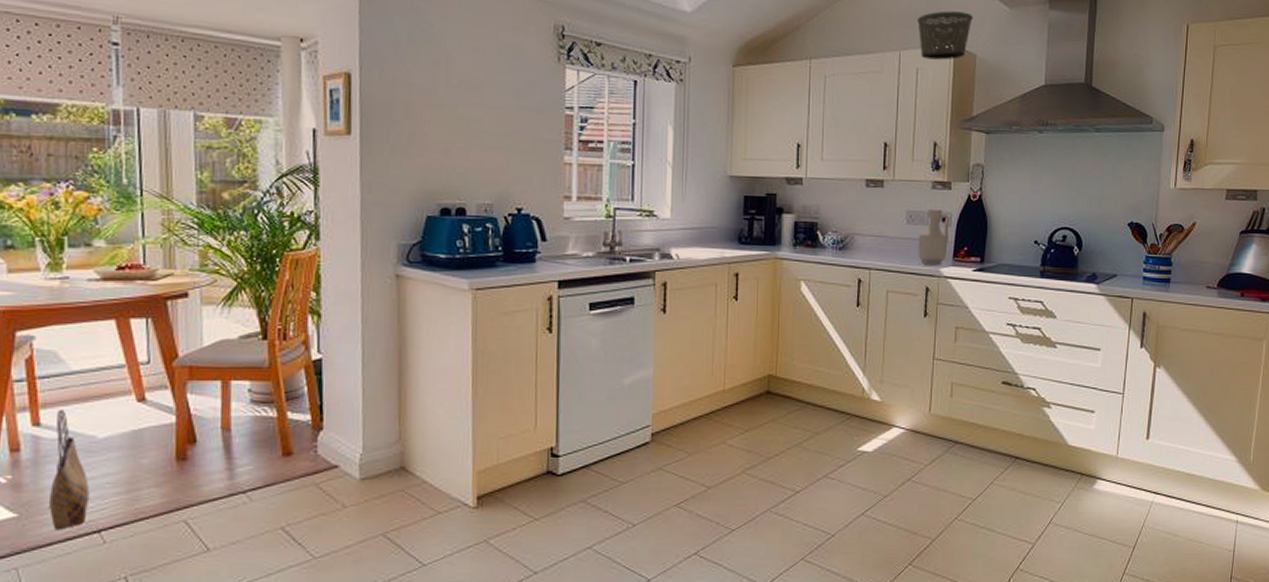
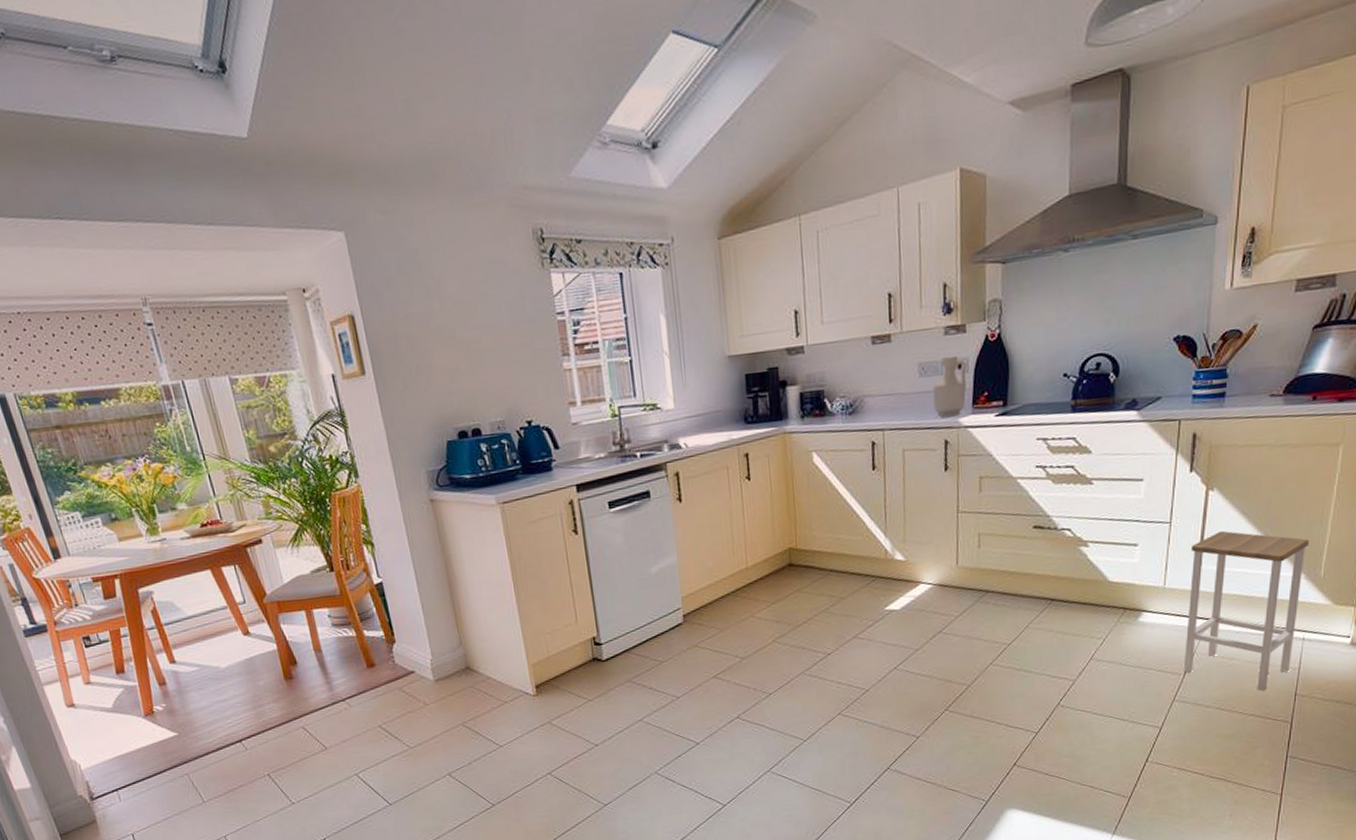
tote bag: present [49,410,90,531] -> none [185,648,229,743]
basket: present [917,11,973,60] -> none [915,126,980,191]
step stool: none [1133,407,1241,571] -> present [1183,530,1310,691]

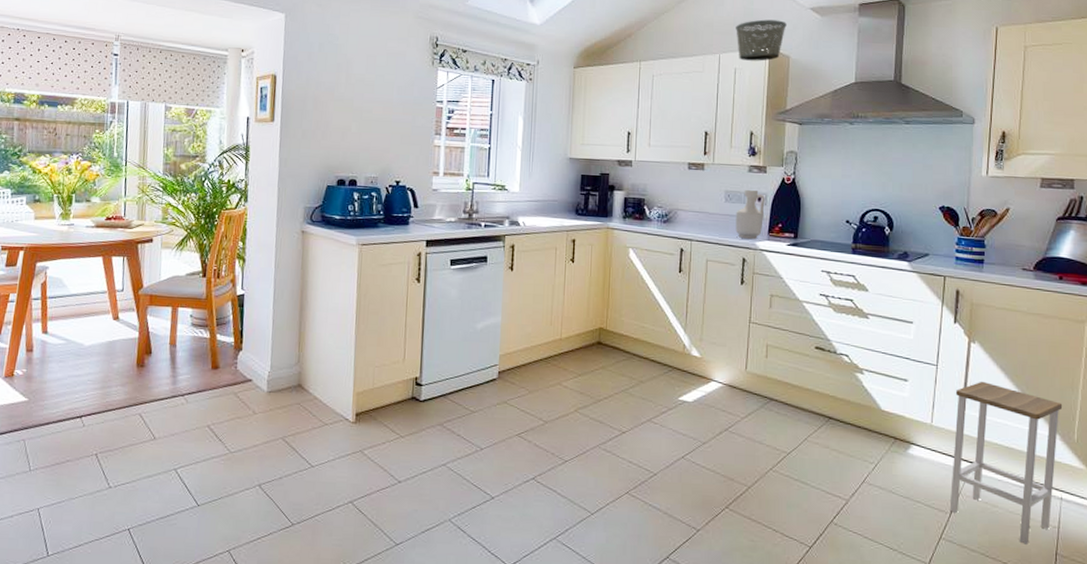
basket: none [915,126,980,191] -> present [736,19,787,61]

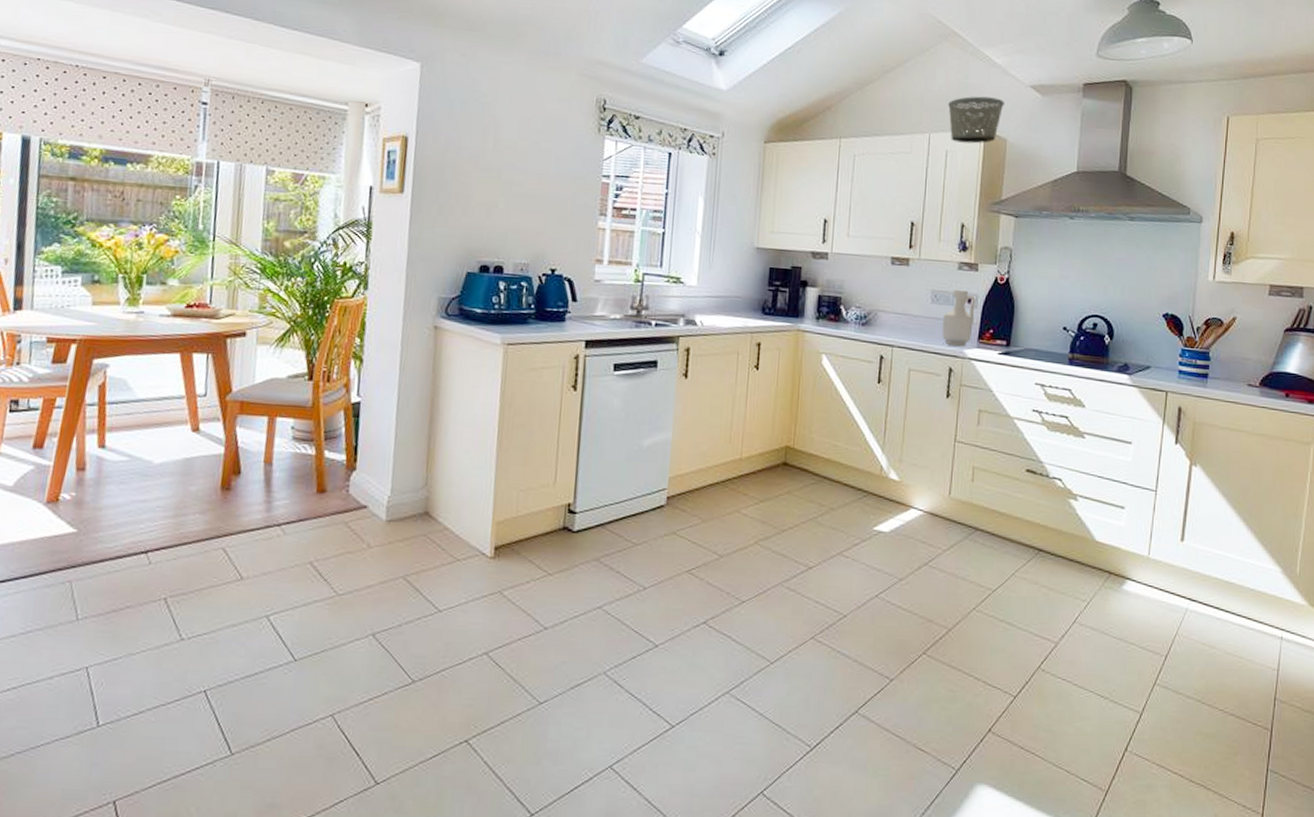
step stool: present [949,381,1063,545] -> none [1165,508,1286,689]

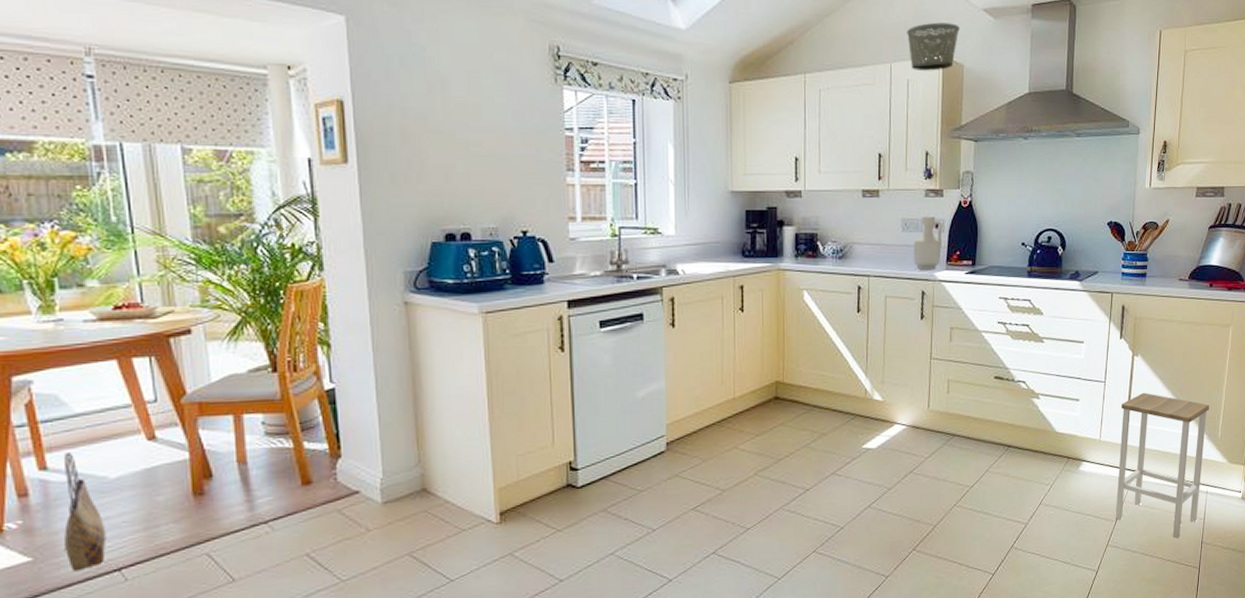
tote bag: none [105,434,143,548] -> present [64,452,107,572]
step stool: none [1165,508,1286,689] -> present [1115,392,1210,539]

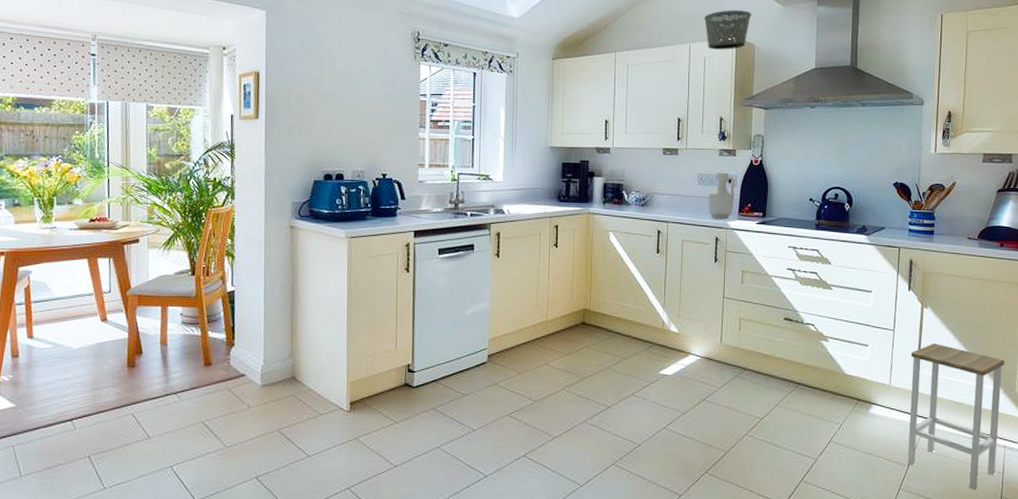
tote bag: present [64,452,107,572] -> none [37,326,66,418]

